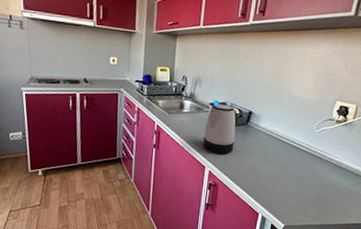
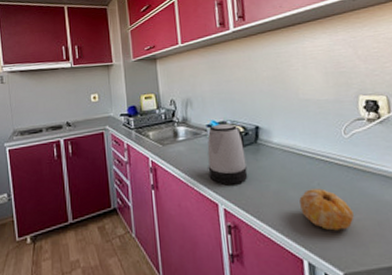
fruit: none [267,166,304,197] -> present [299,188,354,231]

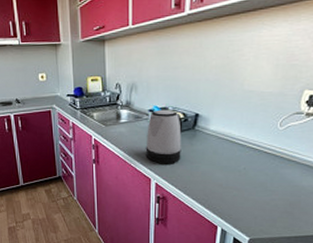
fruit: present [299,188,354,231] -> none [224,172,270,207]

